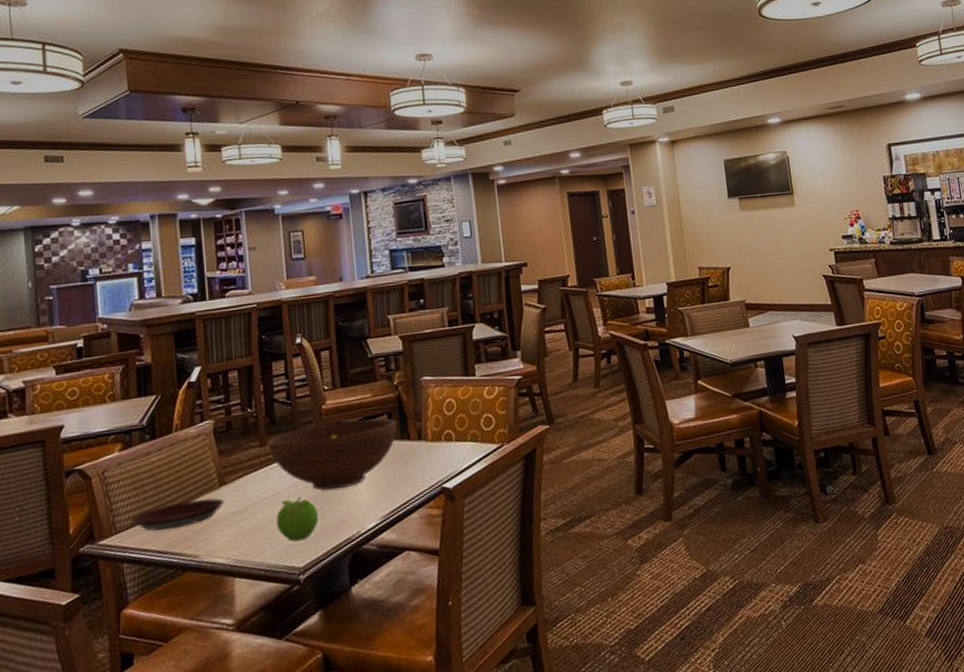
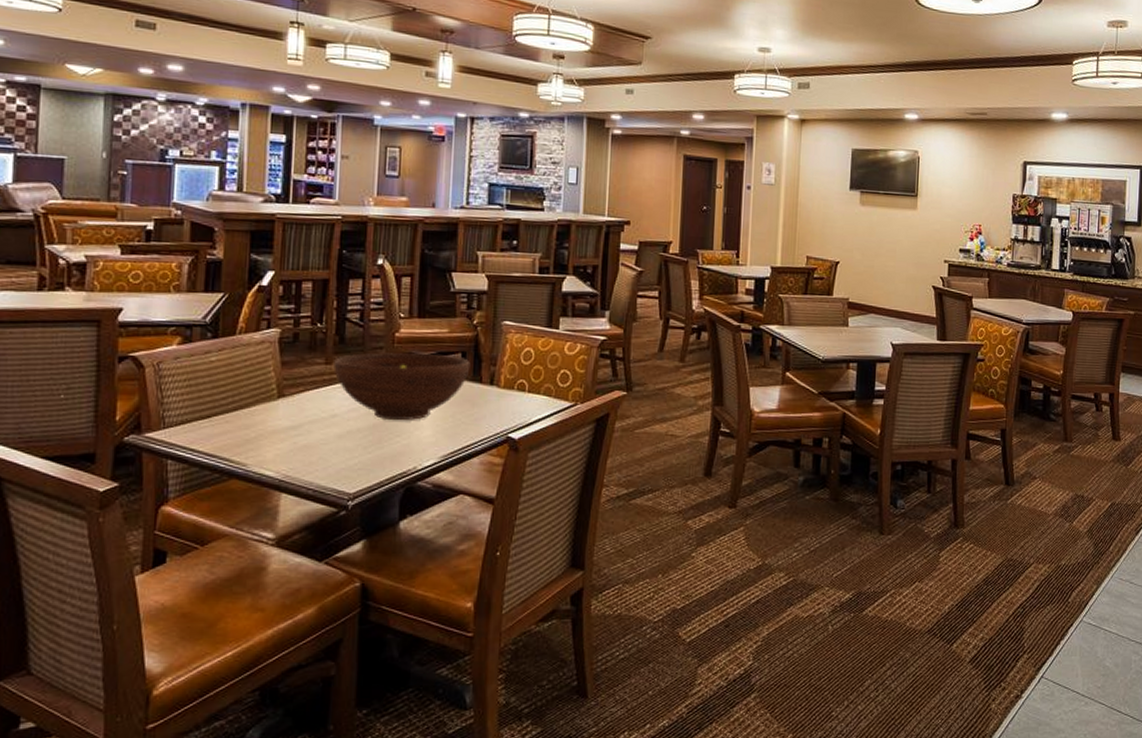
plate: present [130,497,224,531] -> none [181,407,280,434]
fruit: present [276,497,319,542] -> none [331,422,377,467]

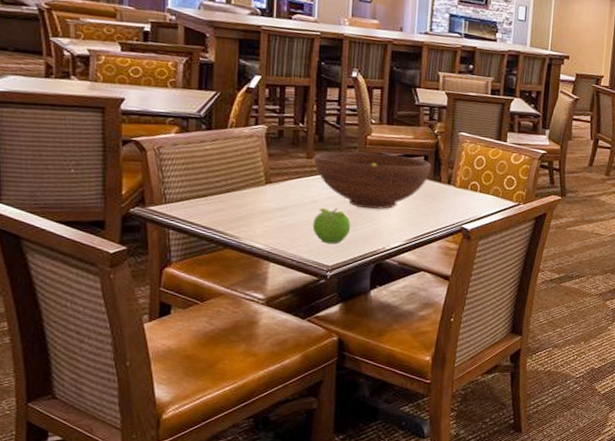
fruit: none [331,422,377,467] -> present [312,207,351,244]

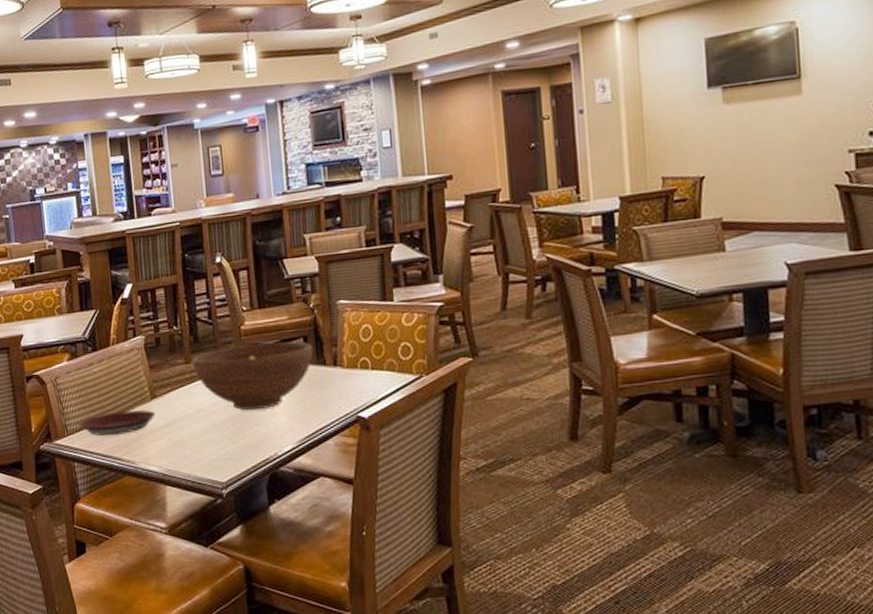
plate: none [180,189,268,211] -> present [79,409,155,436]
fruit: present [312,207,351,244] -> none [200,415,239,457]

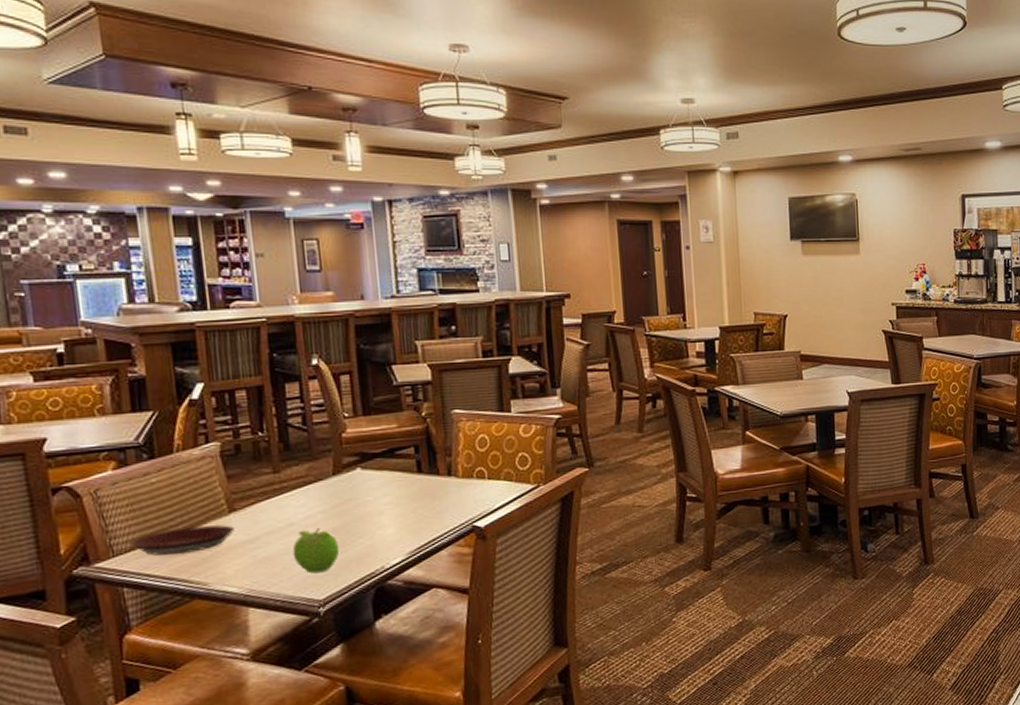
fruit bowl: present [192,341,313,411] -> none [282,450,425,524]
fruit: none [200,415,239,457] -> present [292,528,340,574]

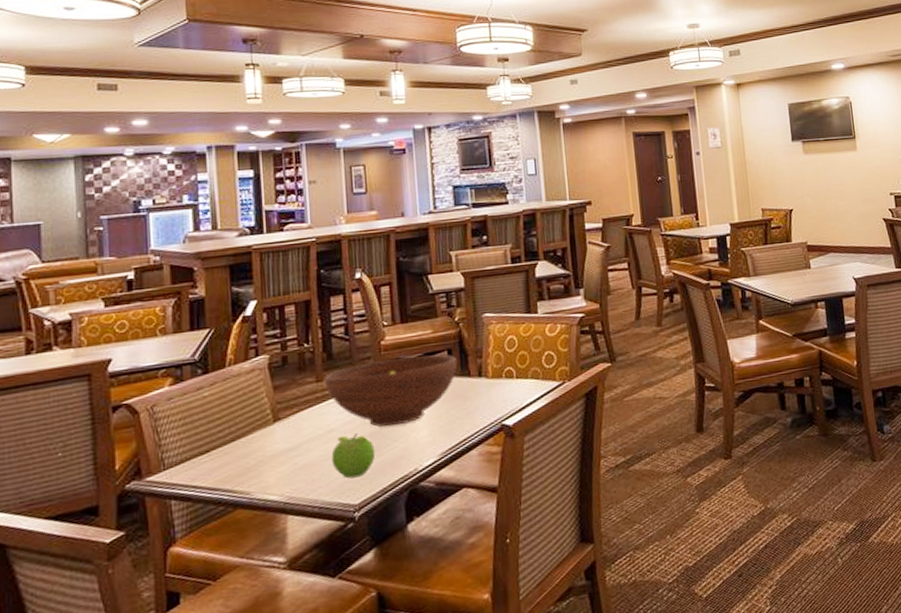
plate: present [129,524,235,556] -> none [180,433,278,468]
fruit bowl: none [282,450,425,524] -> present [324,354,458,428]

